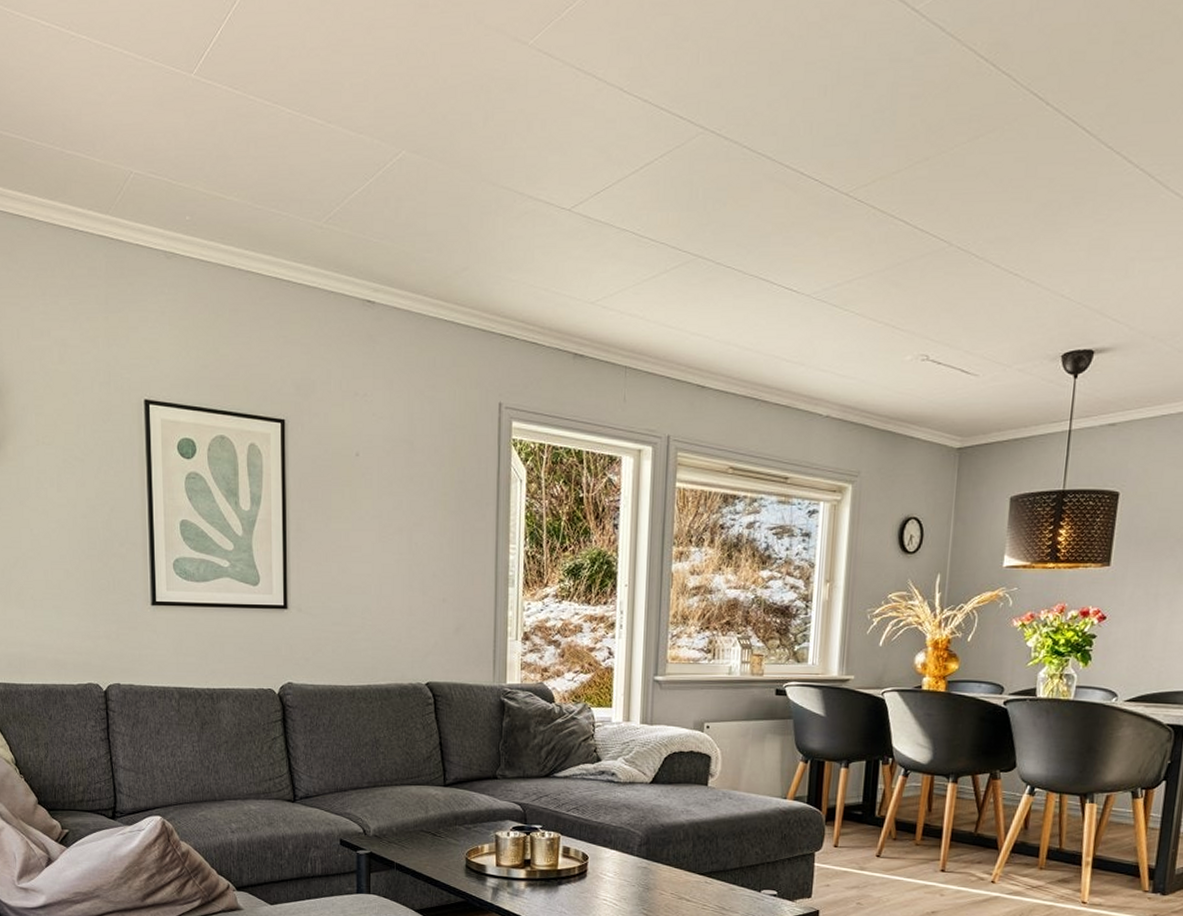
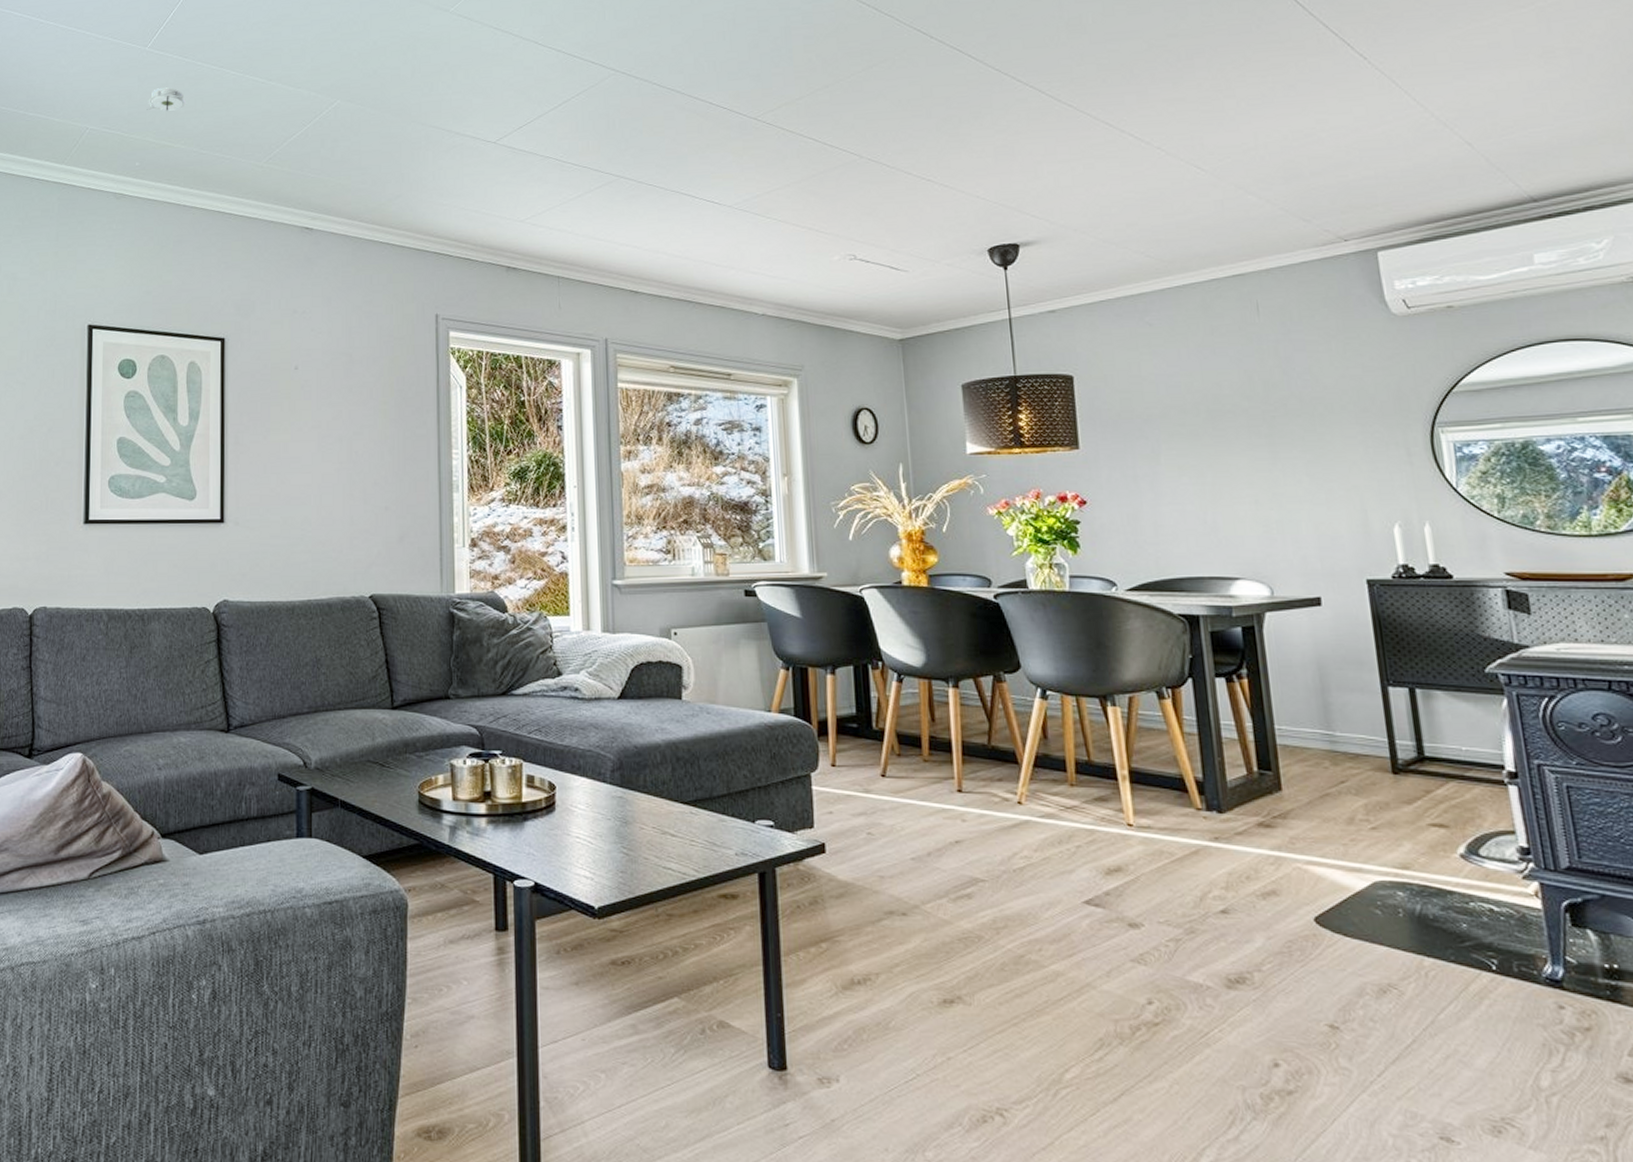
smoke detector: none [195,126,239,155] -> present [147,87,187,111]

